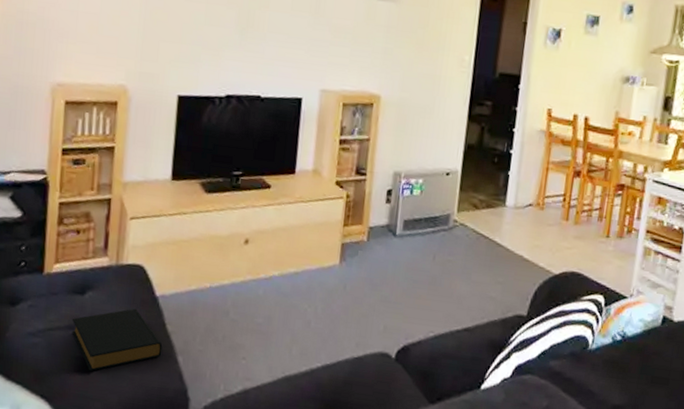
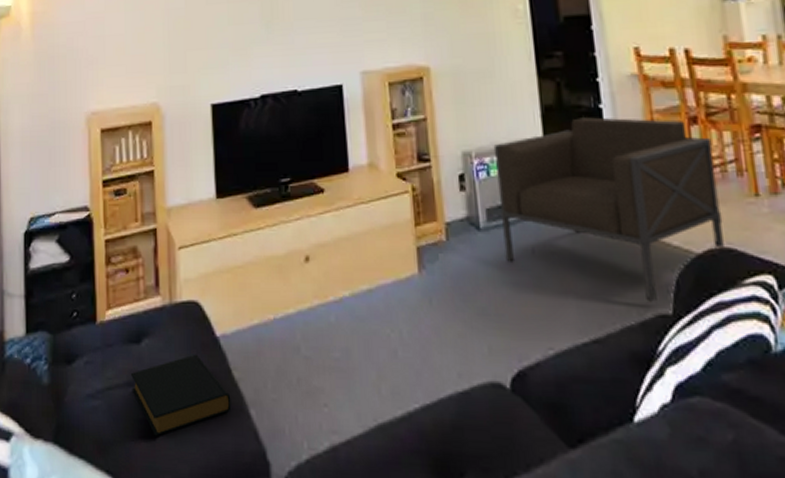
armchair: none [411,158,587,306] -> present [493,117,724,302]

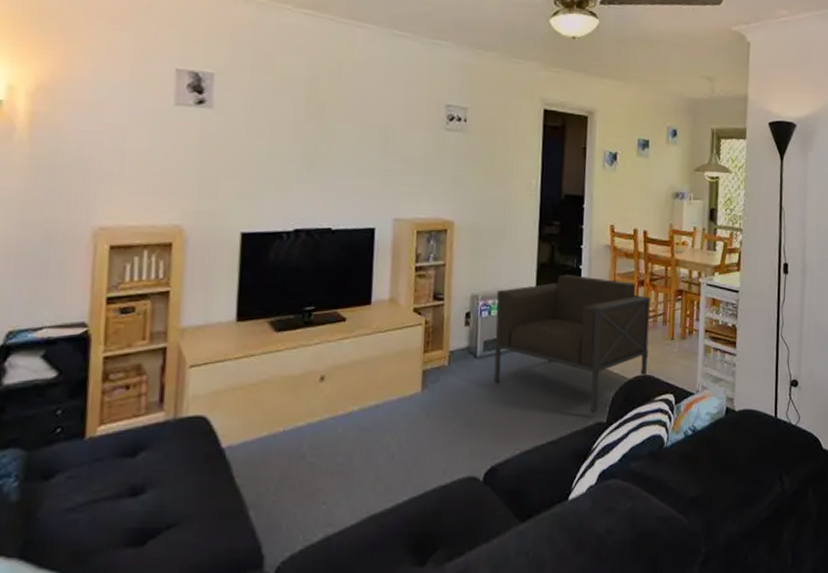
hardback book: present [130,354,232,437] -> none [121,464,231,543]

